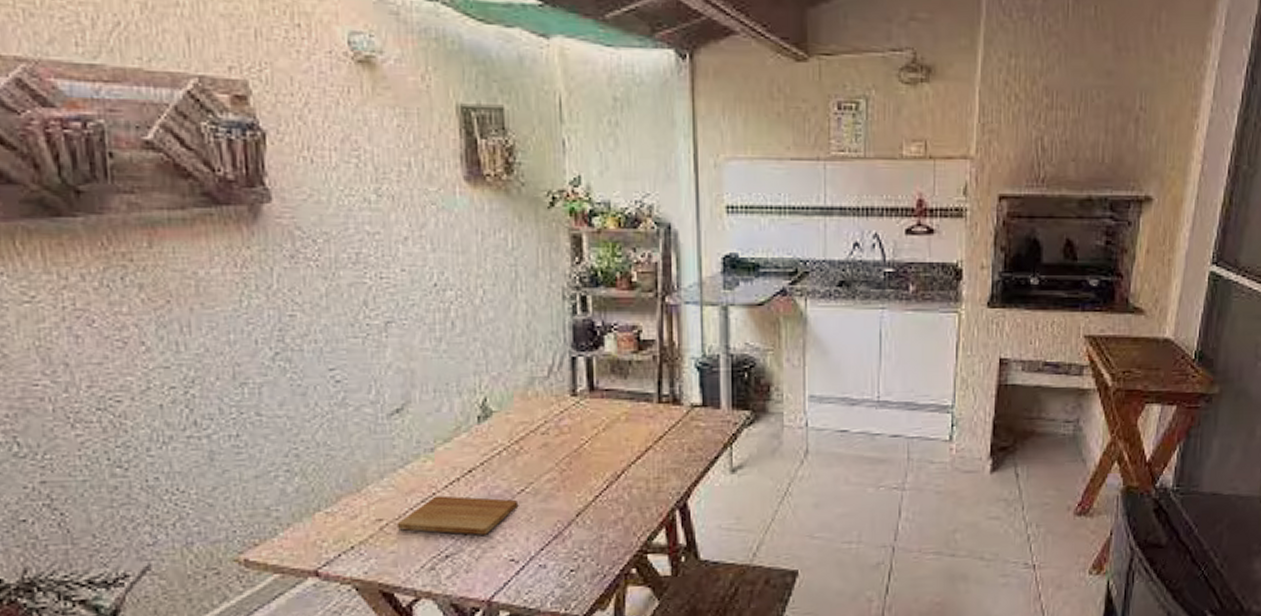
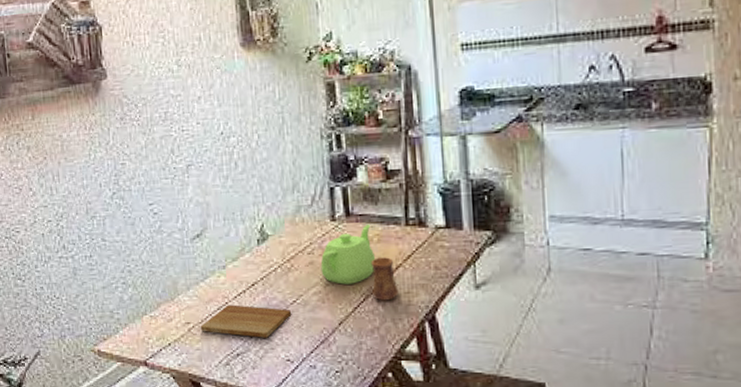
teapot: none [556,400,623,470] -> present [320,223,376,285]
cup: none [616,438,648,488] -> present [371,257,399,301]

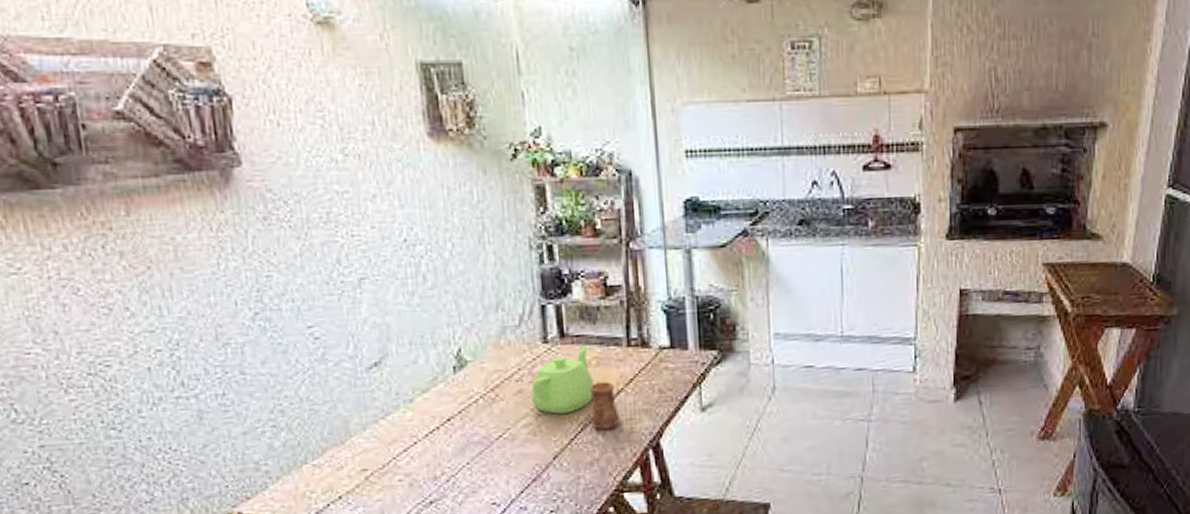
cutting board: present [200,304,292,338] -> none [381,444,498,481]

